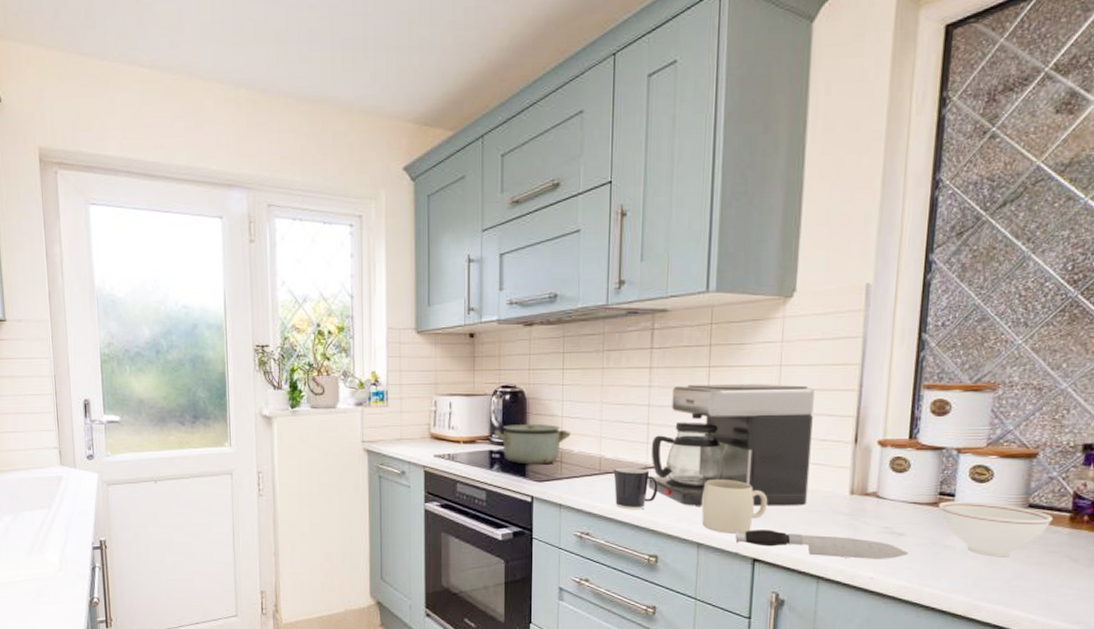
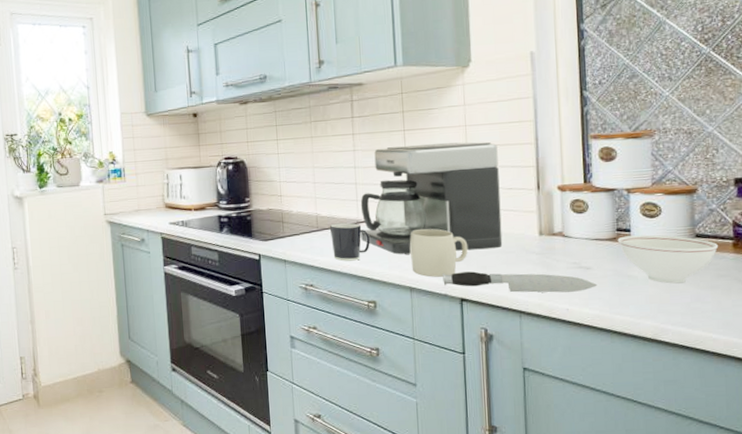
cooking pot: present [493,424,571,465] -> none [220,189,289,227]

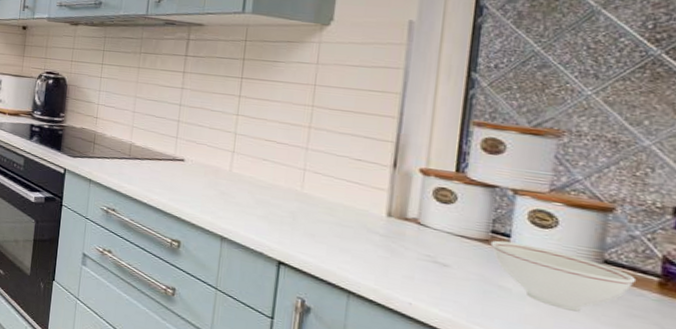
mug: present [329,222,370,262] -> none [141,155,185,197]
coffee maker: present [360,142,503,255] -> none [175,91,351,220]
mug: present [409,229,468,278] -> none [226,179,297,235]
kitchen knife: present [443,271,598,293] -> none [260,230,455,289]

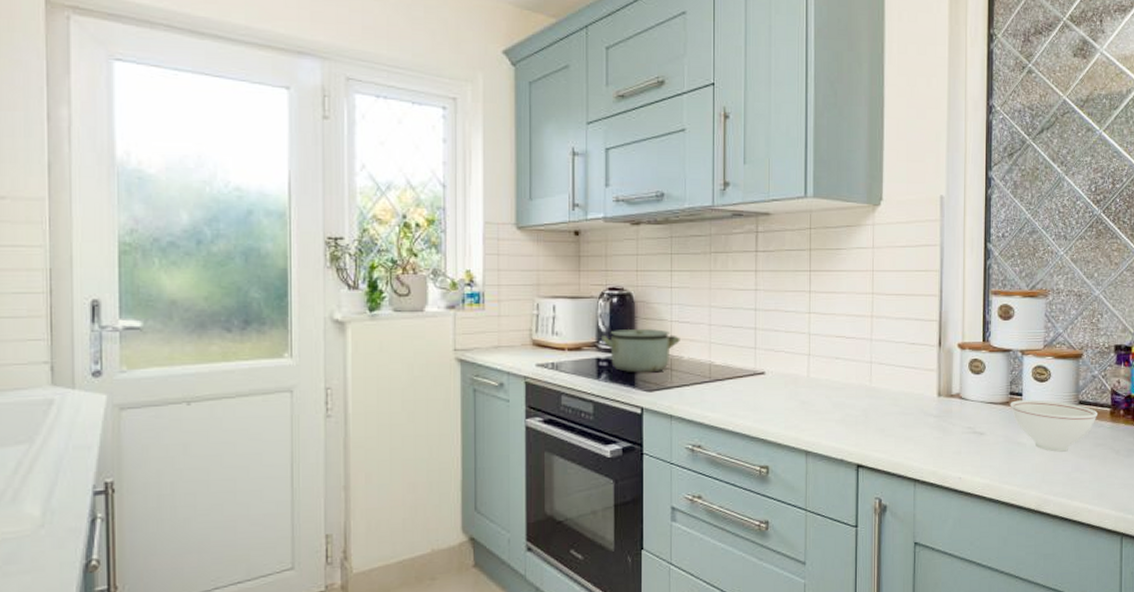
cooking pot: none [35,104,105,143] -> present [600,329,680,373]

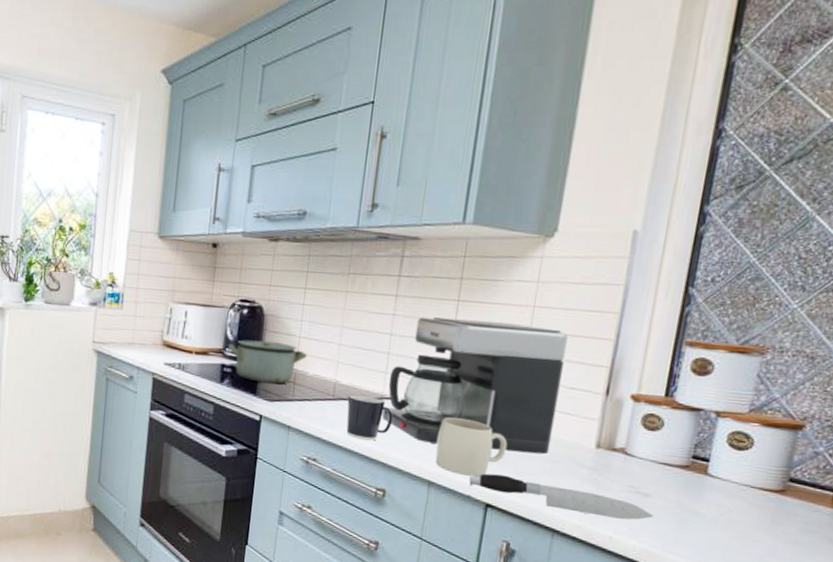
mug: none [723,373,766,419] -> present [346,394,393,441]
coffee maker: none [757,288,903,413] -> present [382,316,568,455]
mug: none [807,385,868,441] -> present [435,417,508,477]
kitchen knife: none [840,434,990,460] -> present [469,472,654,520]
bowl: present [1010,399,1098,452] -> none [690,465,816,532]

